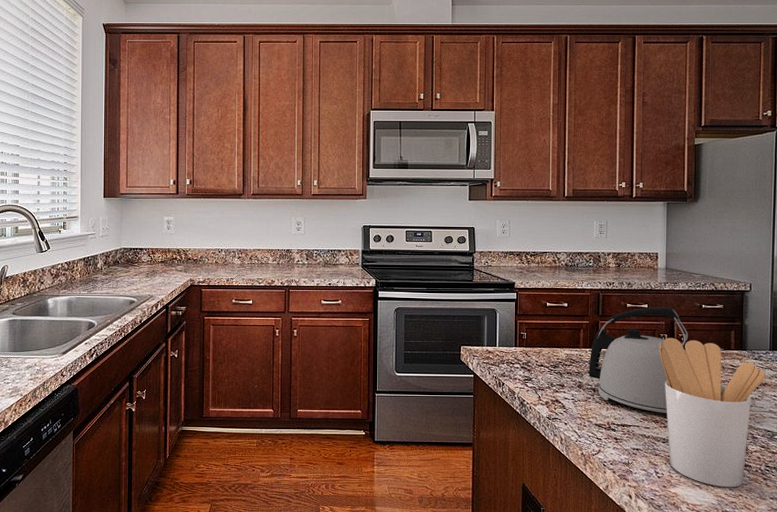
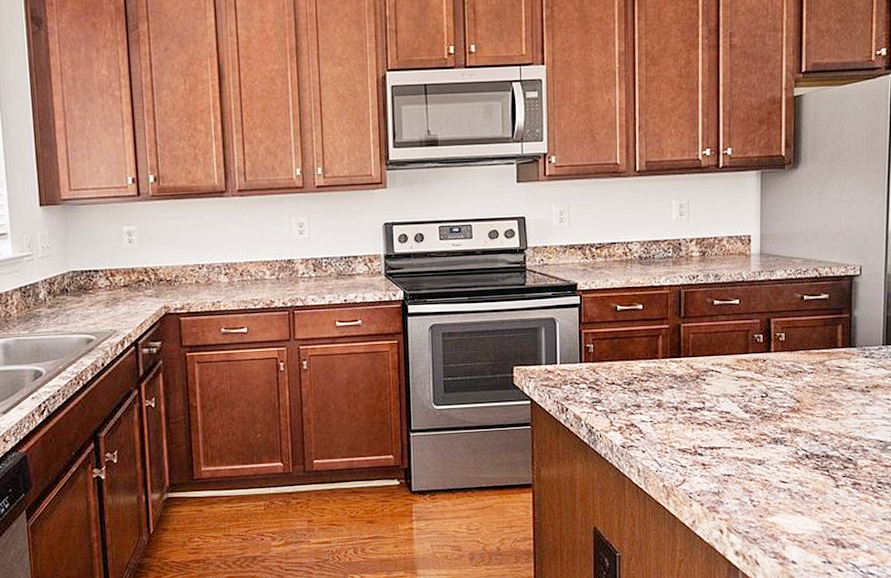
kettle: present [587,306,724,413] -> none [668,300,830,430]
utensil holder: present [659,337,765,488] -> none [753,338,878,512]

